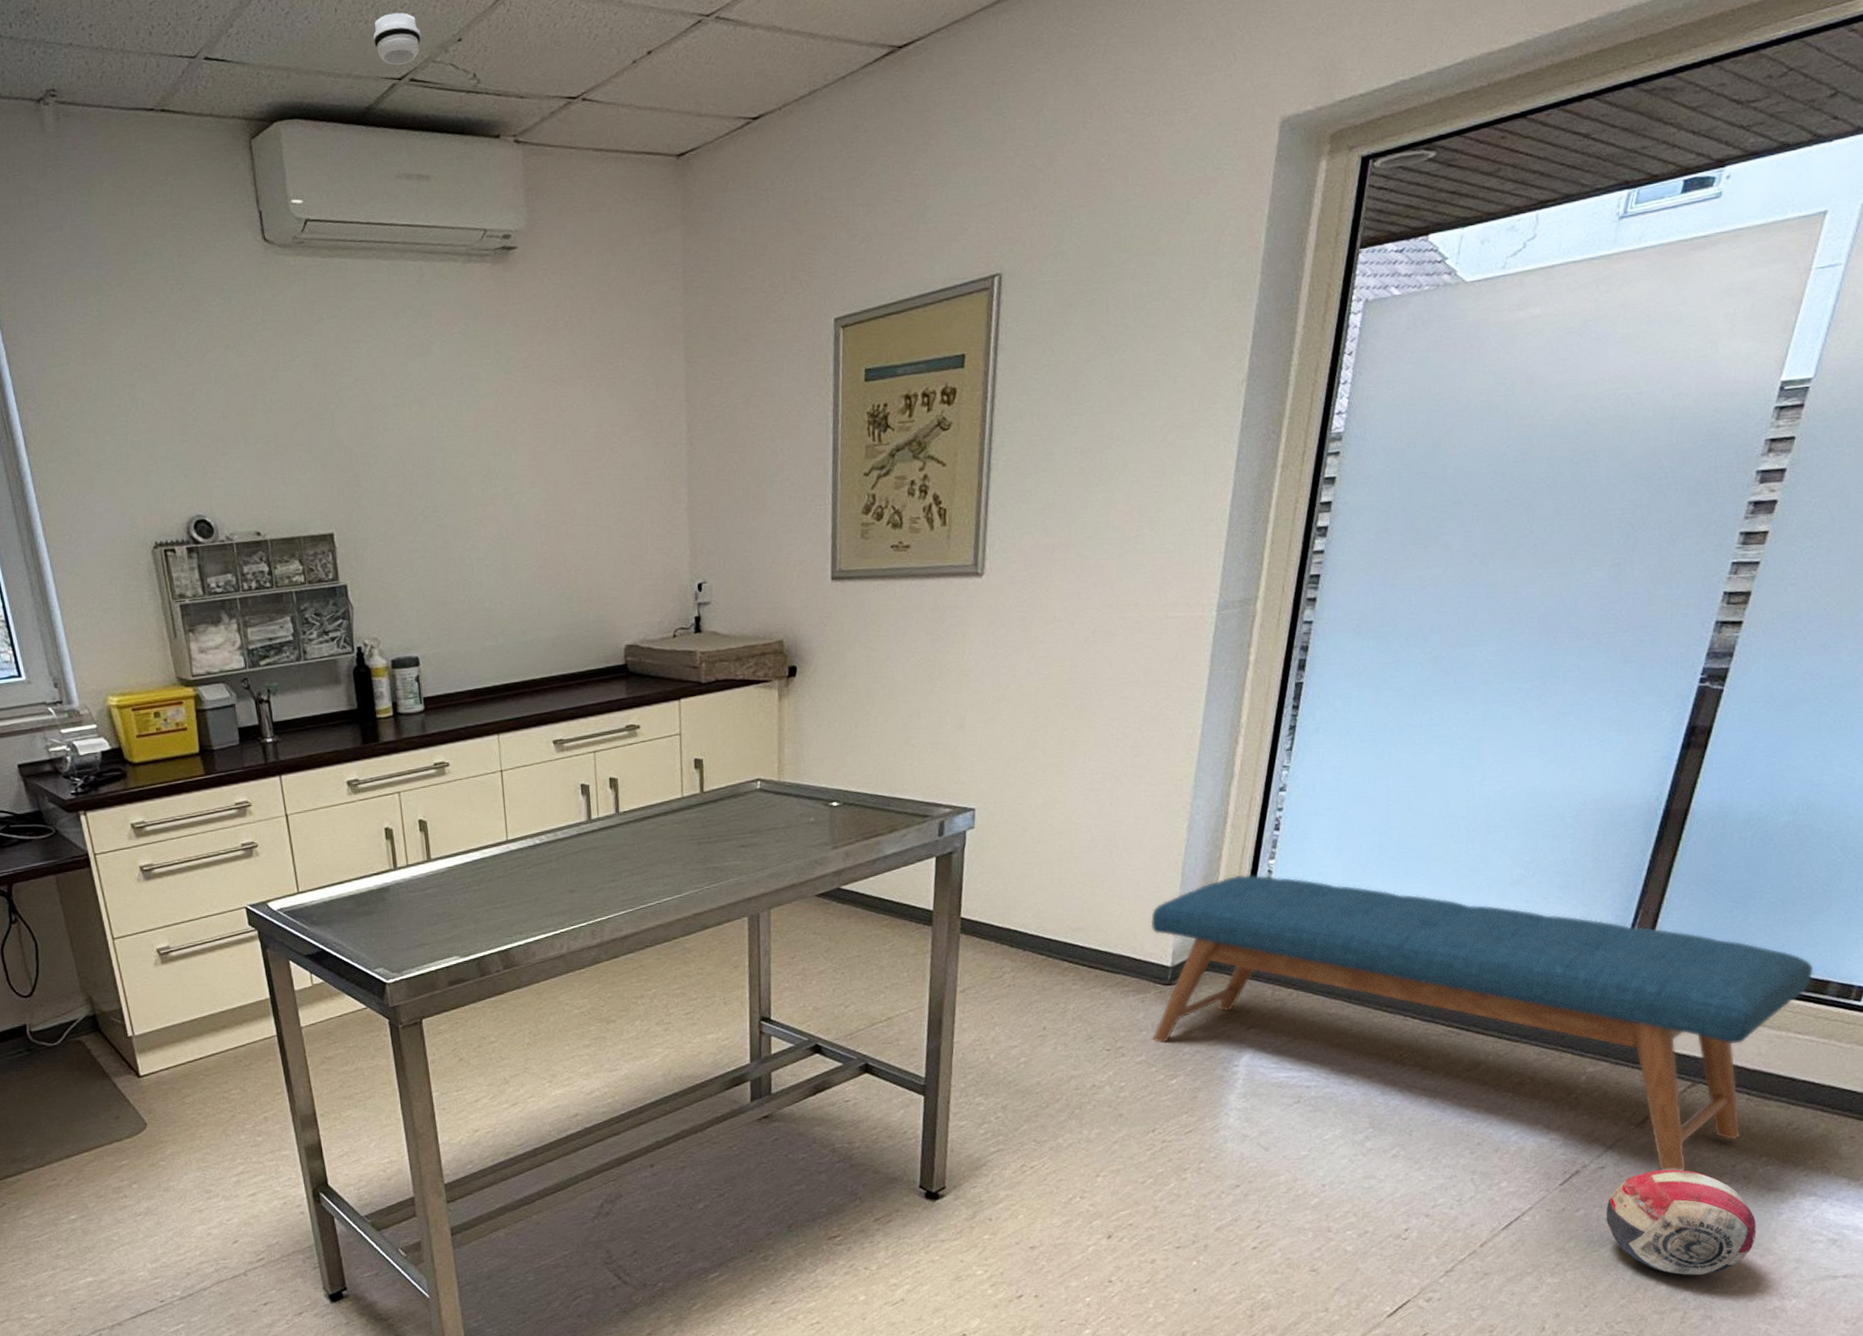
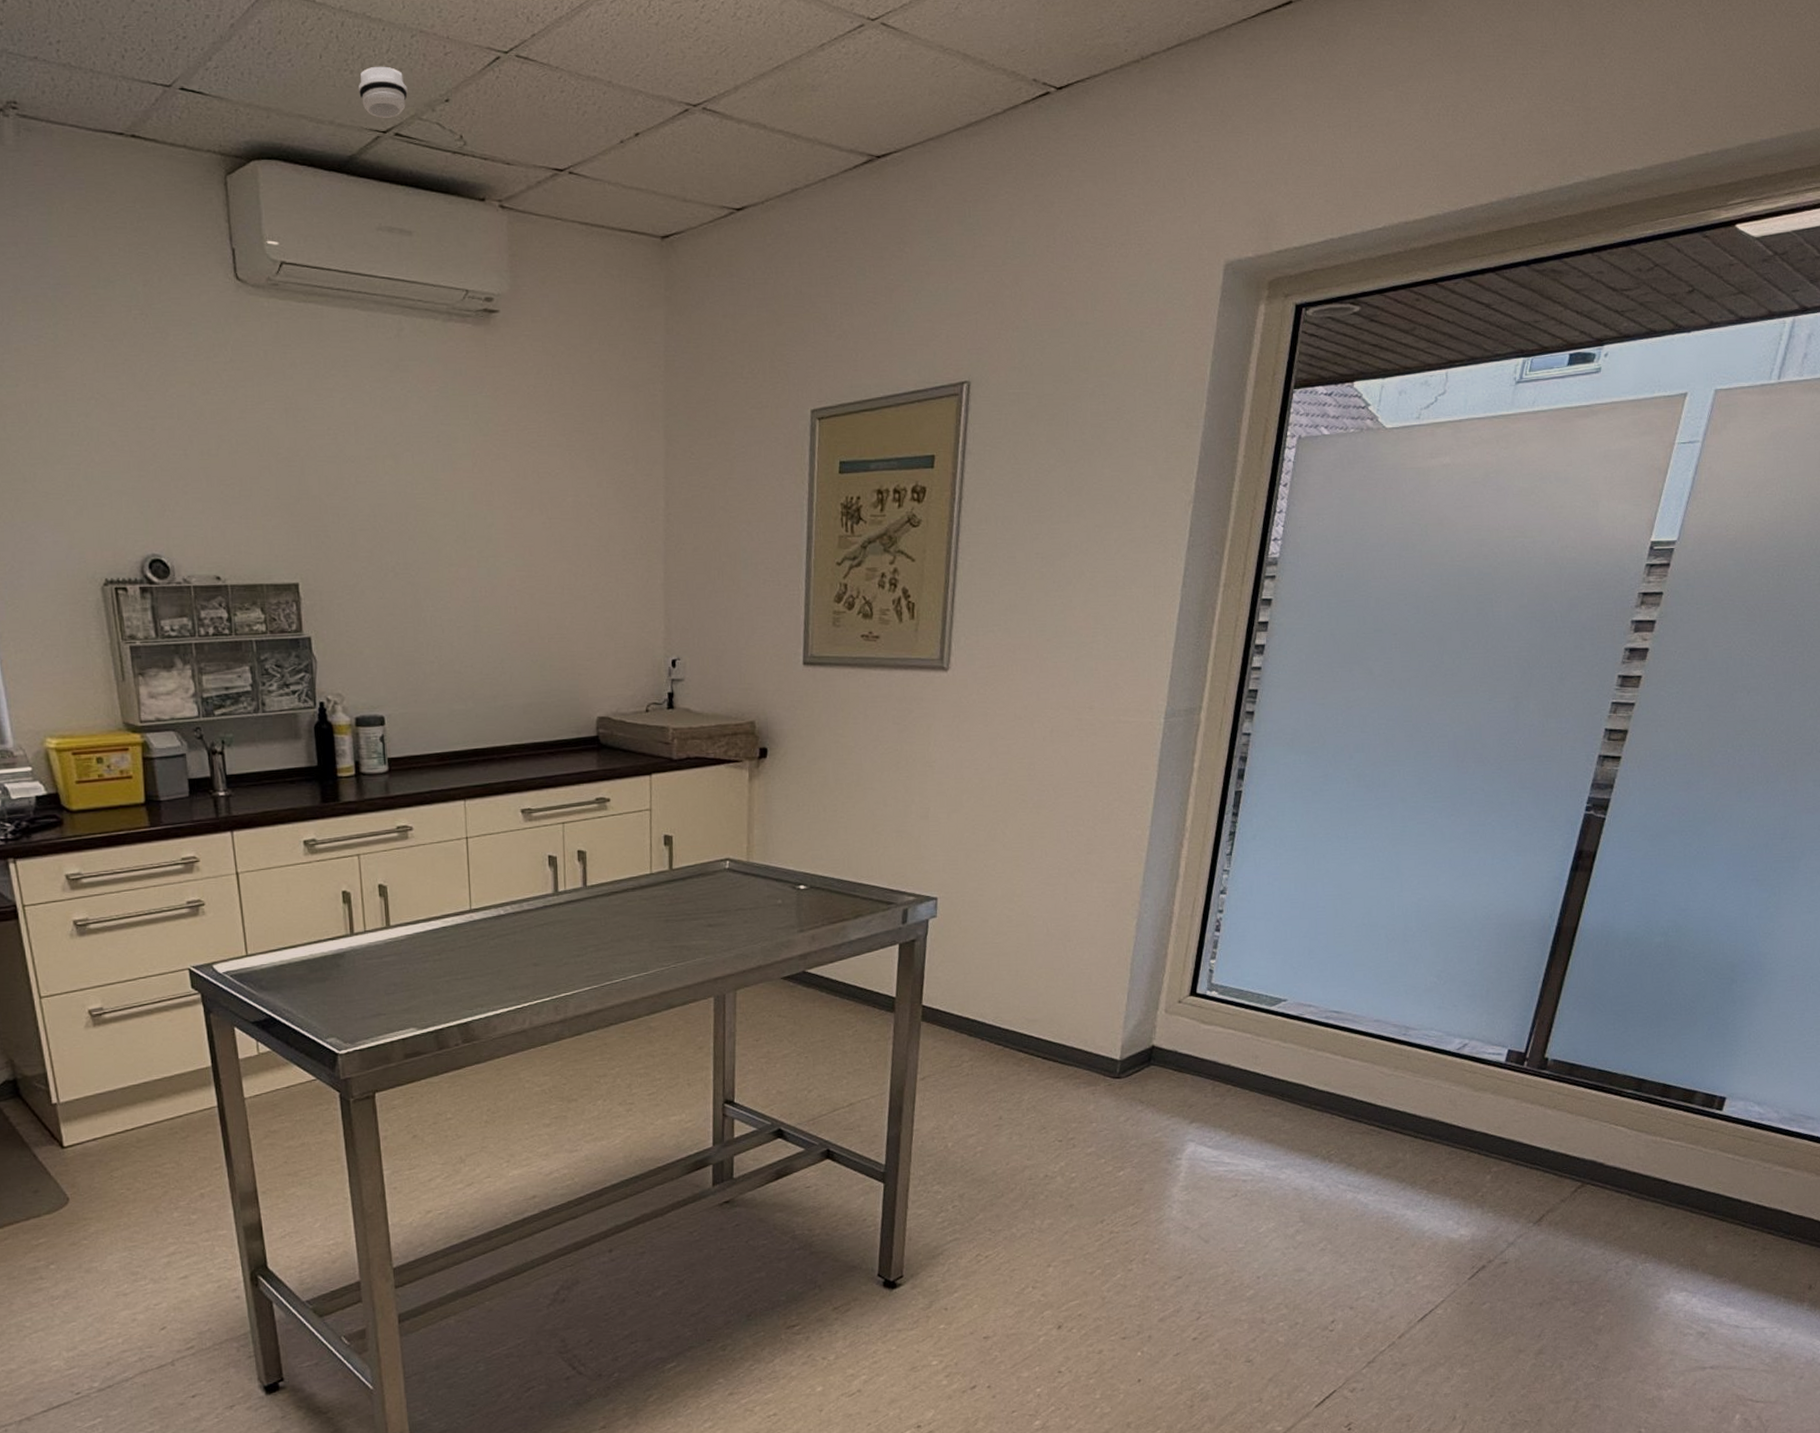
bench: present [1150,874,1814,1171] -> none [1101,972,1683,1267]
ball: present [1605,1169,1756,1276] -> none [1508,1265,1637,1367]

